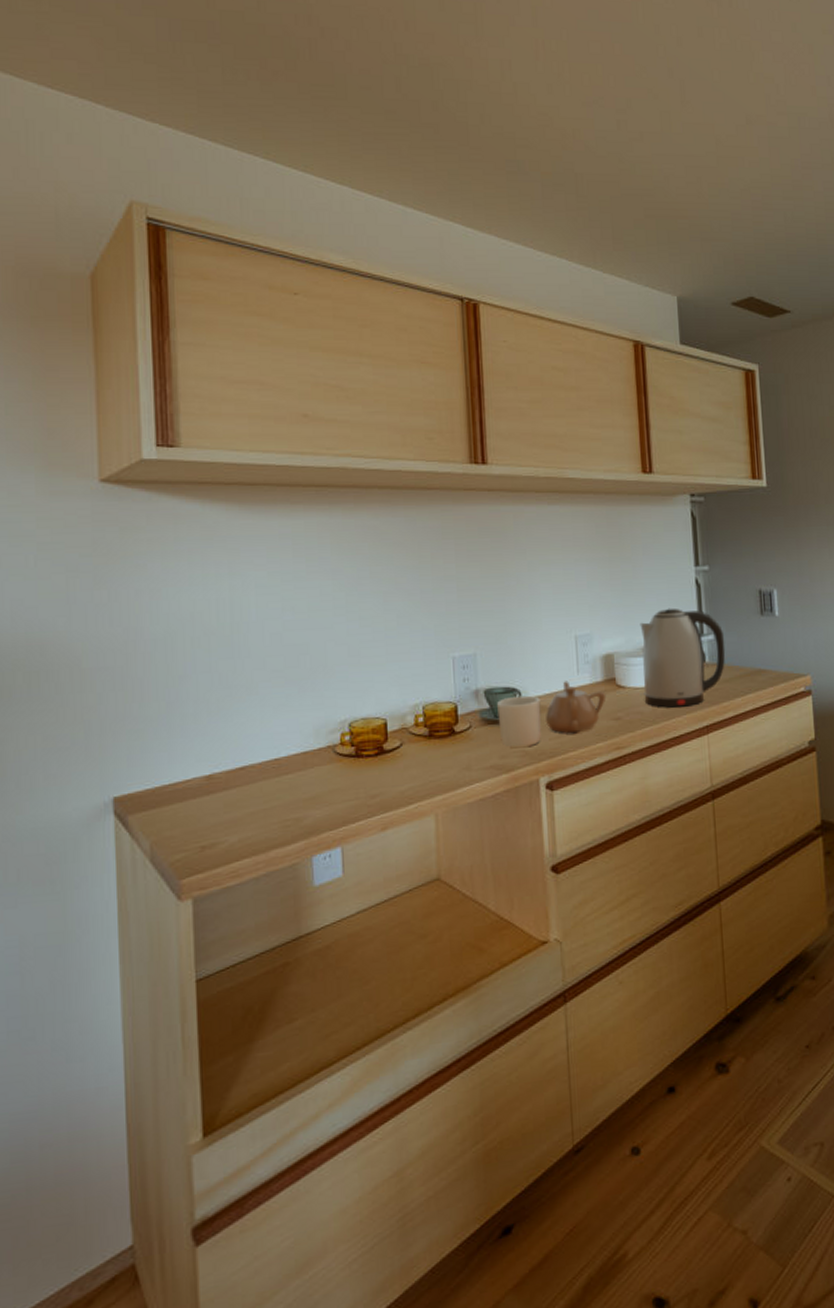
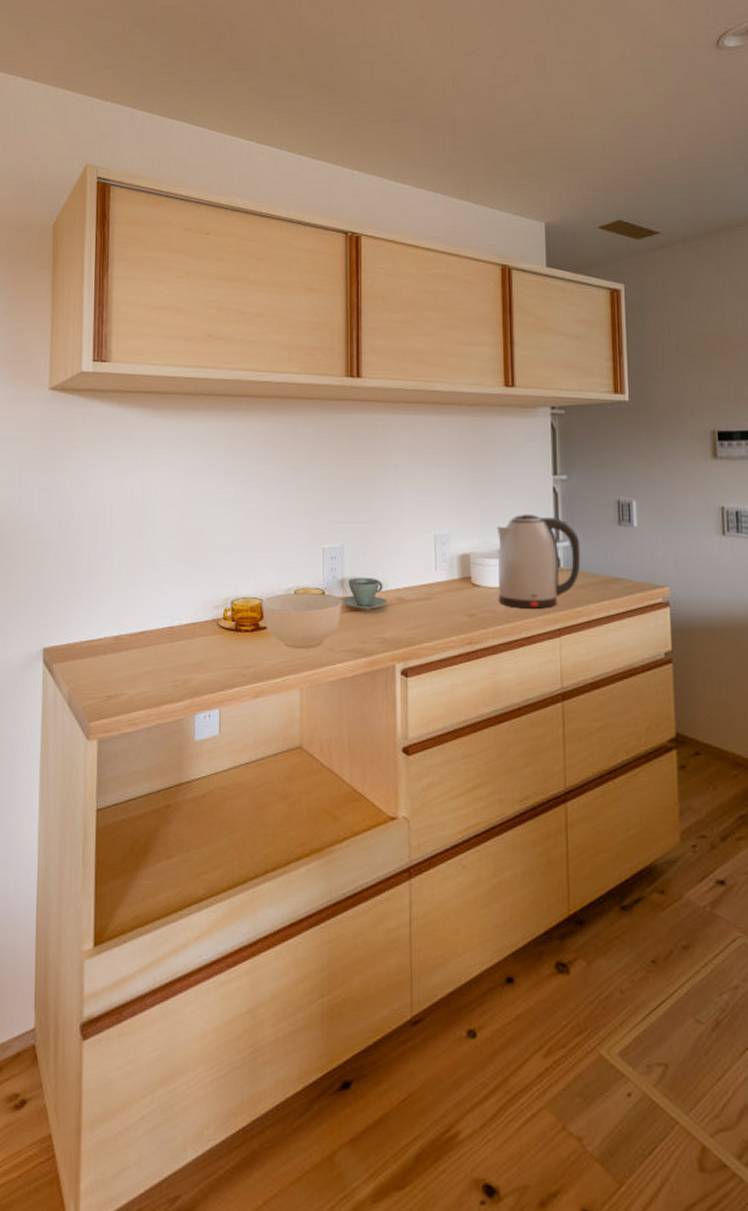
bowl: none [384,706,478,771] -> present [261,592,343,648]
mug: present [497,695,542,749] -> none [360,587,400,635]
teapot: present [546,681,606,733] -> none [404,576,462,625]

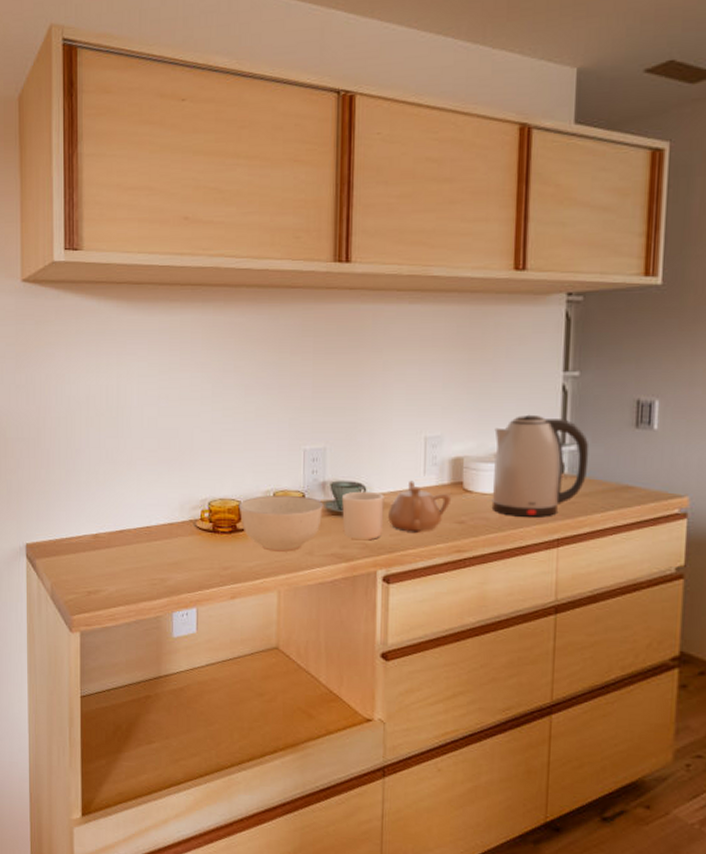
mug: none [360,587,400,635] -> present [342,491,385,541]
teapot: none [404,576,462,625] -> present [388,480,452,531]

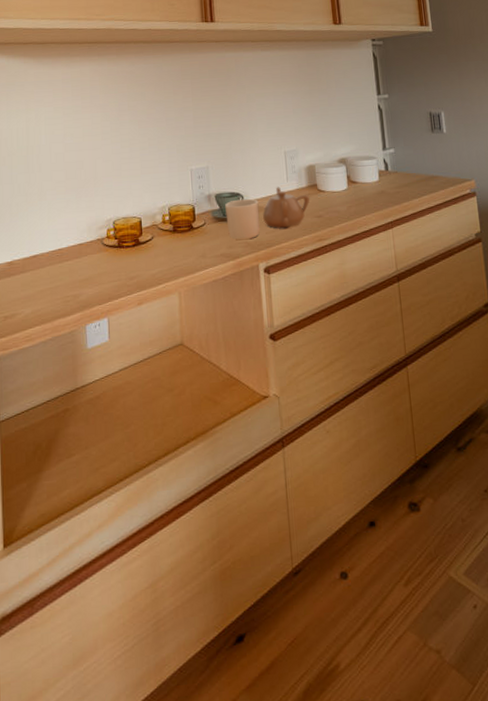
bowl: present [238,495,324,552] -> none [139,208,211,258]
kettle: present [491,414,590,517] -> none [335,128,404,207]

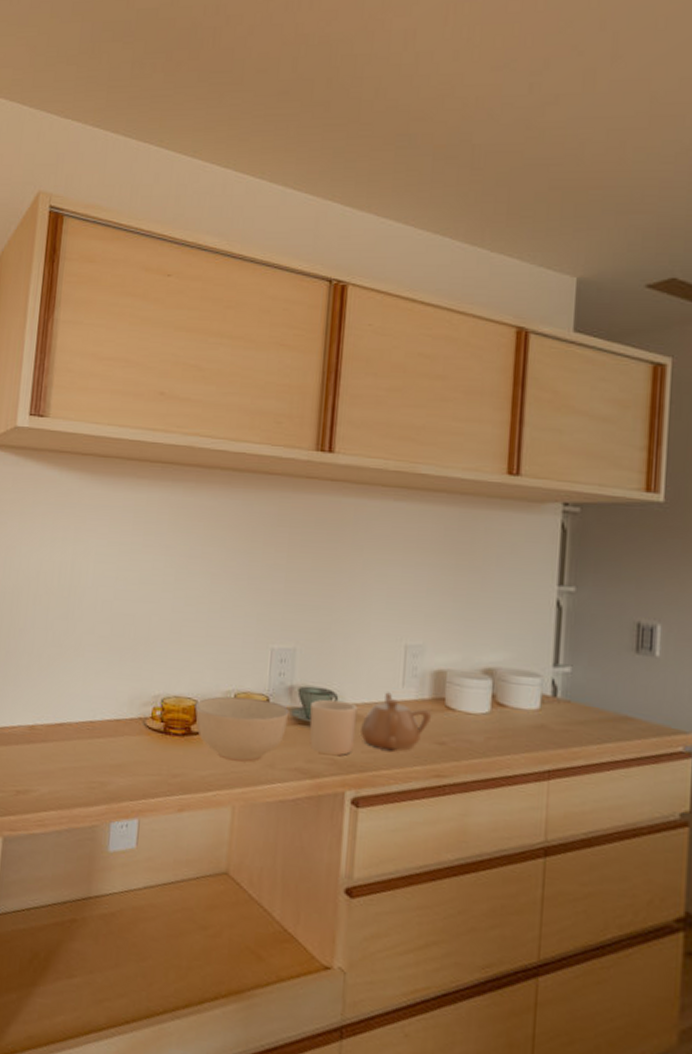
bowl: none [139,208,211,258] -> present [194,696,290,762]

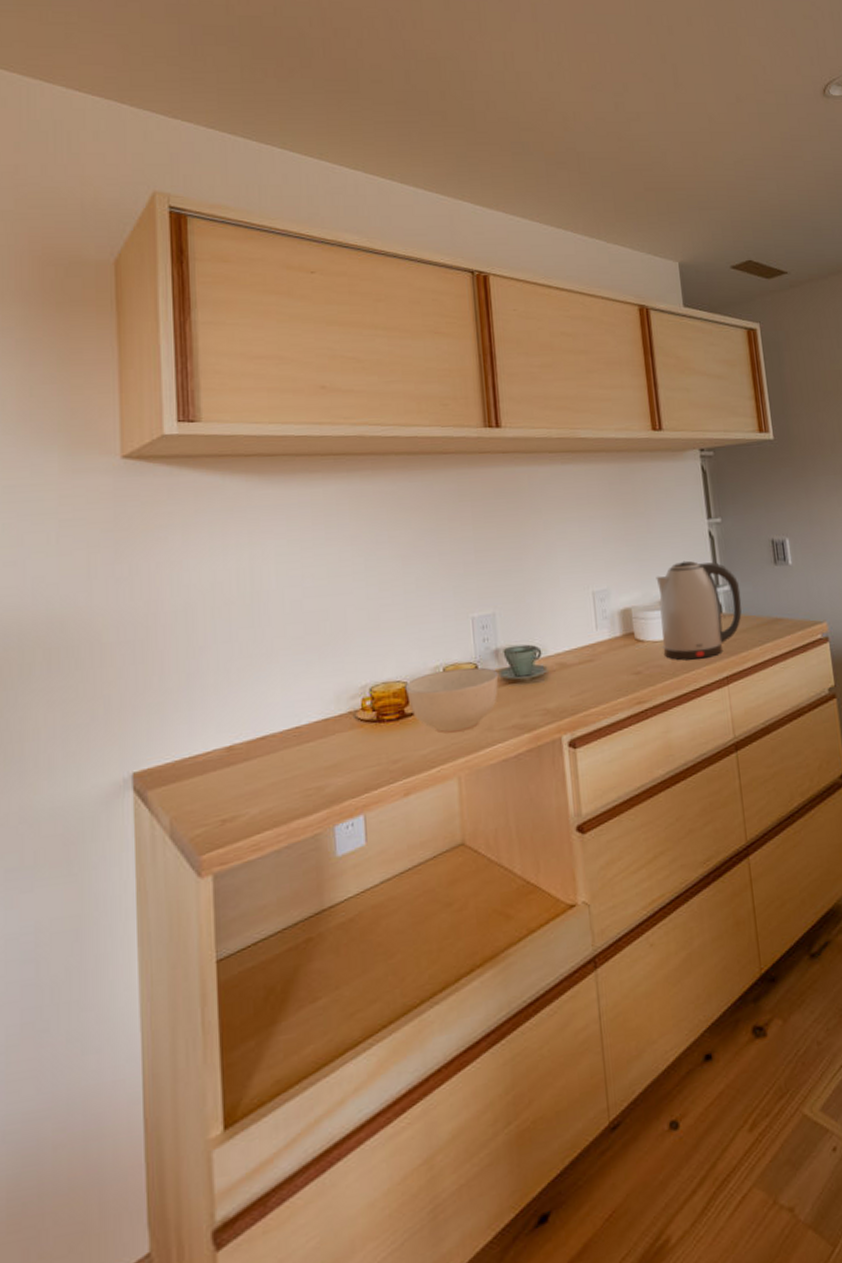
mug: present [309,699,358,756] -> none [517,653,563,707]
teapot: present [360,692,432,751] -> none [566,637,626,690]
kettle: none [476,629,585,745] -> present [656,560,742,660]

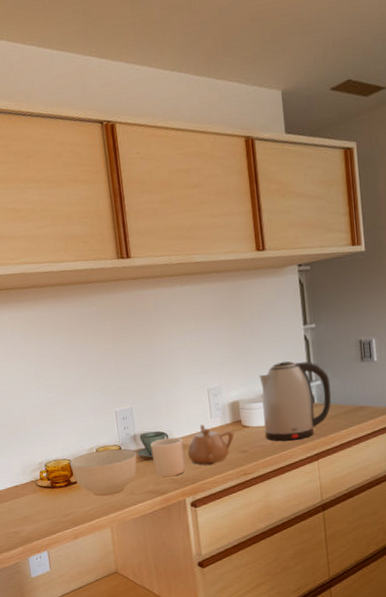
mug: none [517,653,563,707] -> present [150,437,186,477]
teapot: none [566,637,626,690] -> present [188,424,235,465]

